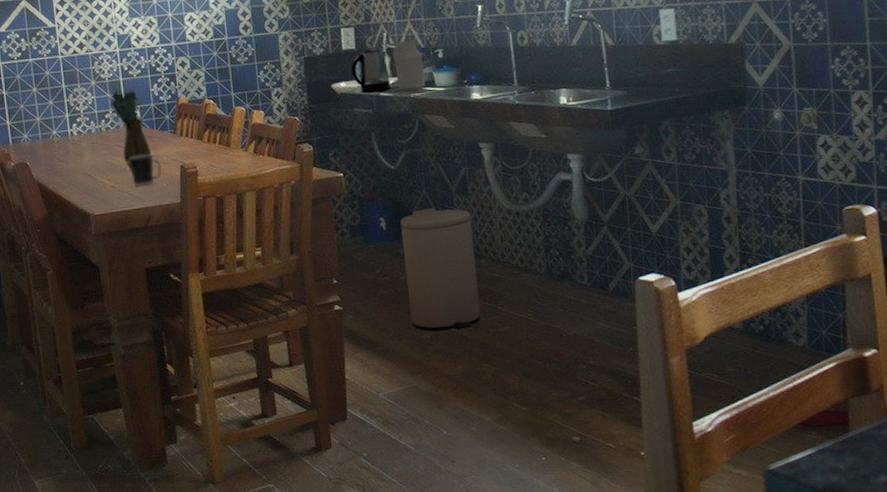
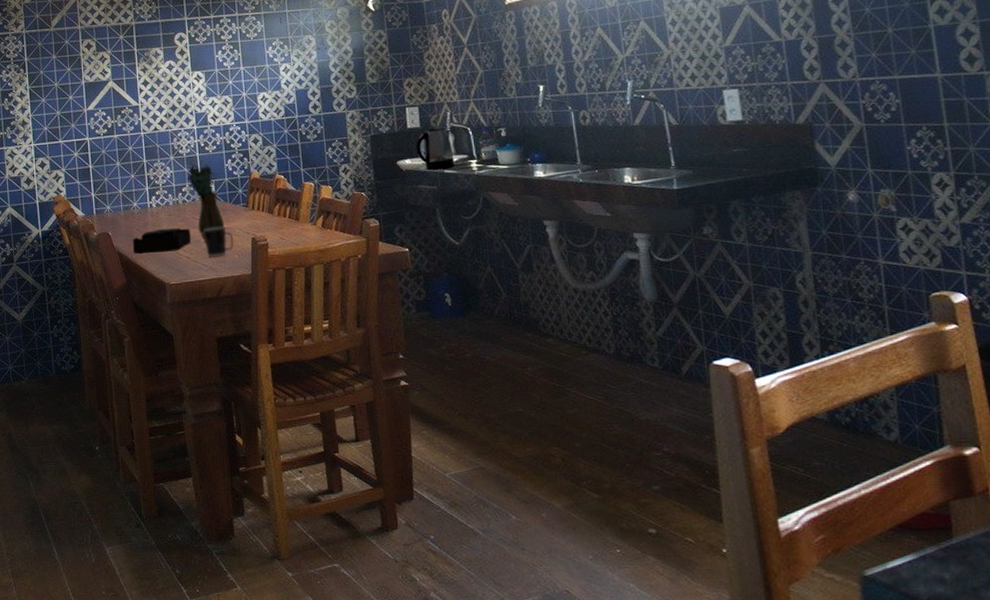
napkin holder: none [53,156,117,184] -> present [133,227,192,254]
water jug: present [393,39,426,96] -> none [456,118,490,173]
pedal bin: present [400,208,481,332] -> none [466,285,549,411]

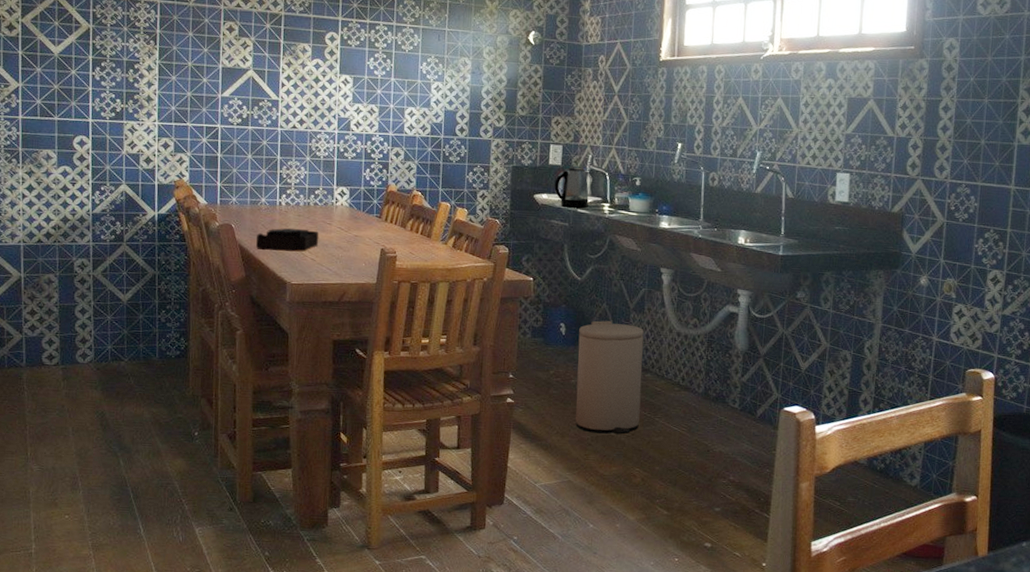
vase: present [187,163,225,242] -> none [321,166,355,247]
mug: present [202,226,234,257] -> none [331,233,363,263]
pedal bin: none [466,285,549,411] -> present [575,320,644,435]

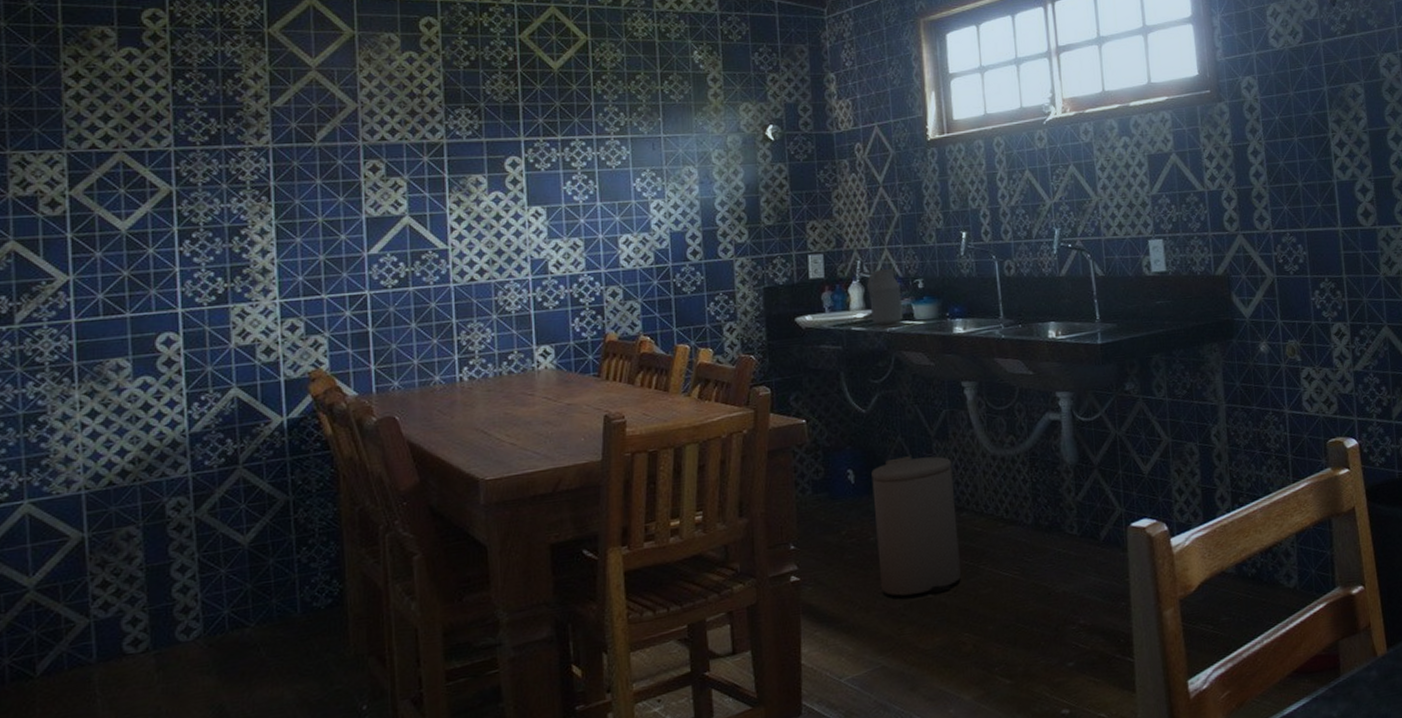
napkin holder: present [256,227,319,252] -> none [432,406,519,443]
kettle: present [554,167,589,209] -> none [819,277,864,329]
water jug: none [594,164,621,216] -> present [867,268,904,330]

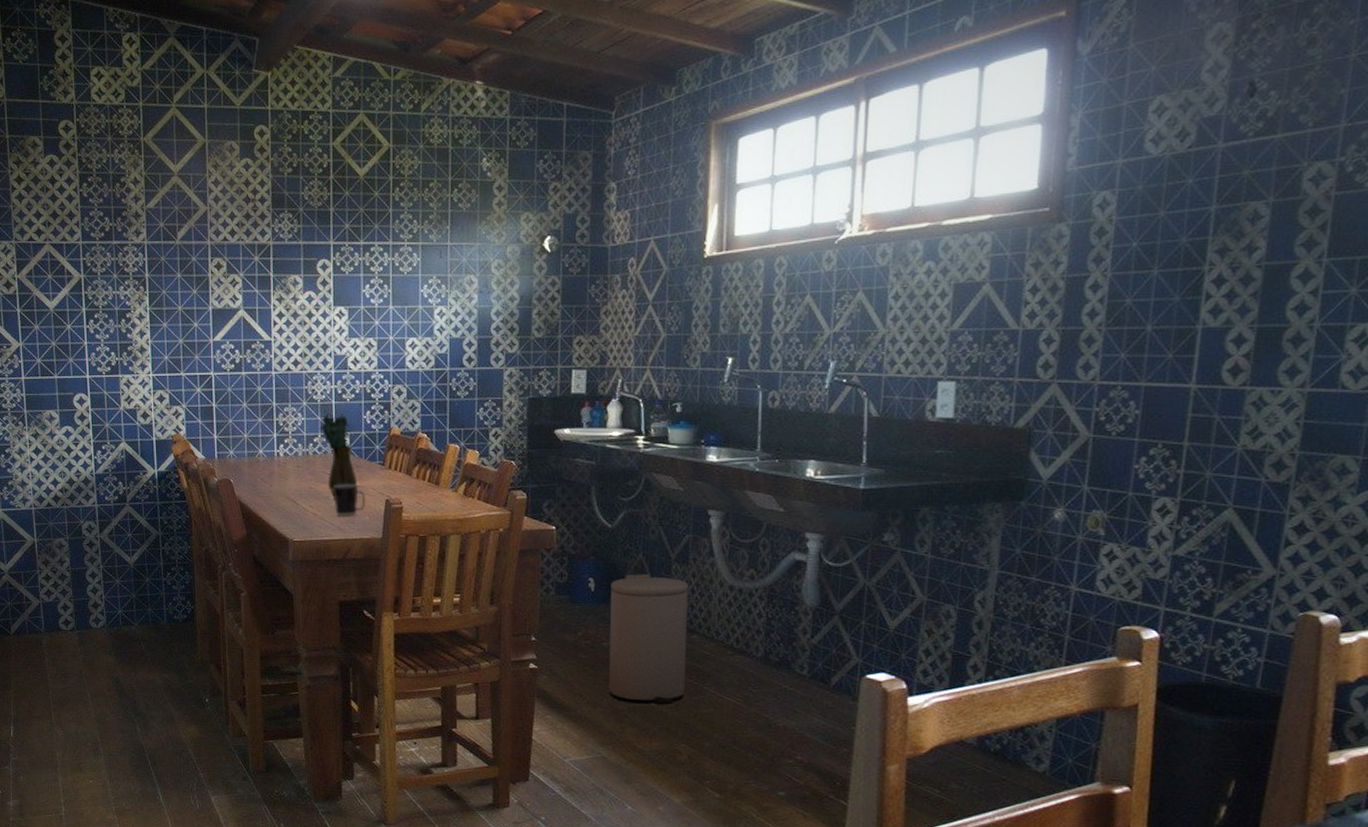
vase: none [515,322,568,424] -> present [319,411,358,499]
mug: none [535,402,580,443] -> present [332,484,366,517]
water jug: present [867,268,904,330] -> none [626,389,658,450]

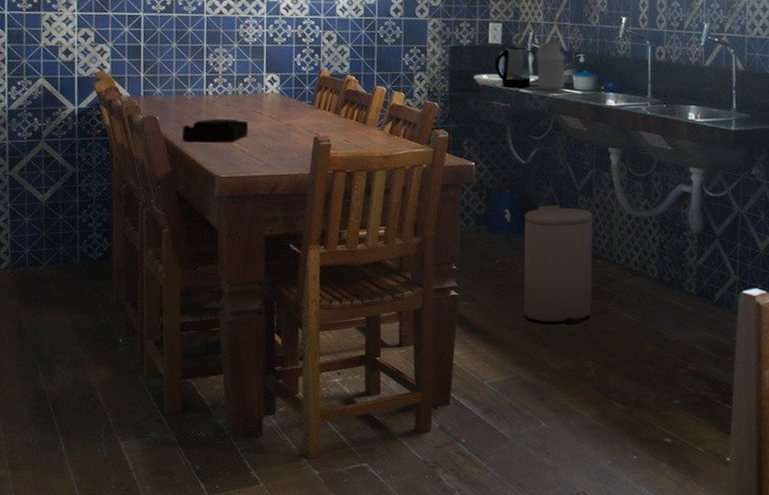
napkin holder: none [256,480,320,506] -> present [182,118,249,143]
vase: present [319,411,358,499] -> none [250,53,287,137]
mug: present [332,484,366,517] -> none [261,122,295,153]
kettle: none [578,394,619,444] -> present [495,45,531,89]
water jug: none [626,389,658,450] -> present [536,41,565,95]

